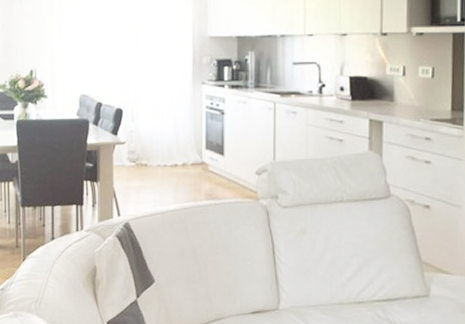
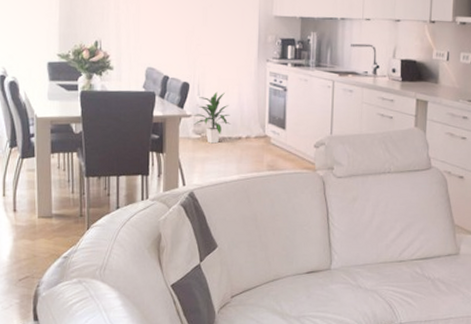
indoor plant: none [126,117,167,172] -> present [192,91,231,144]

